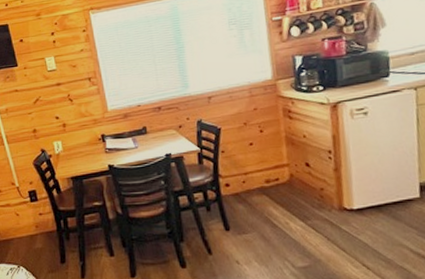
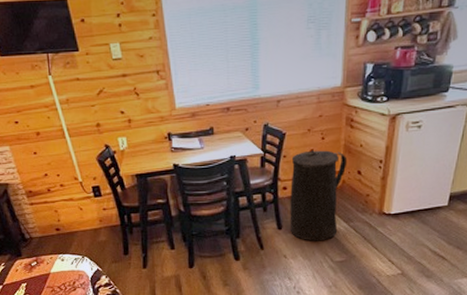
trash can: none [230,142,294,244] -> present [289,149,348,241]

